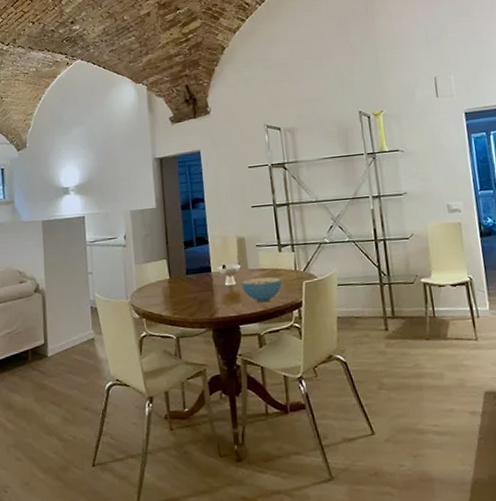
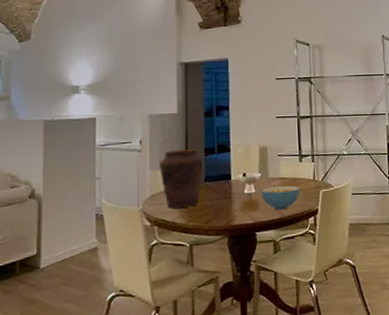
vase: none [143,242,184,301] -> present [159,149,203,208]

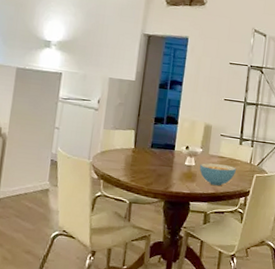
vase: present [159,149,203,208] -> none [112,113,153,168]

